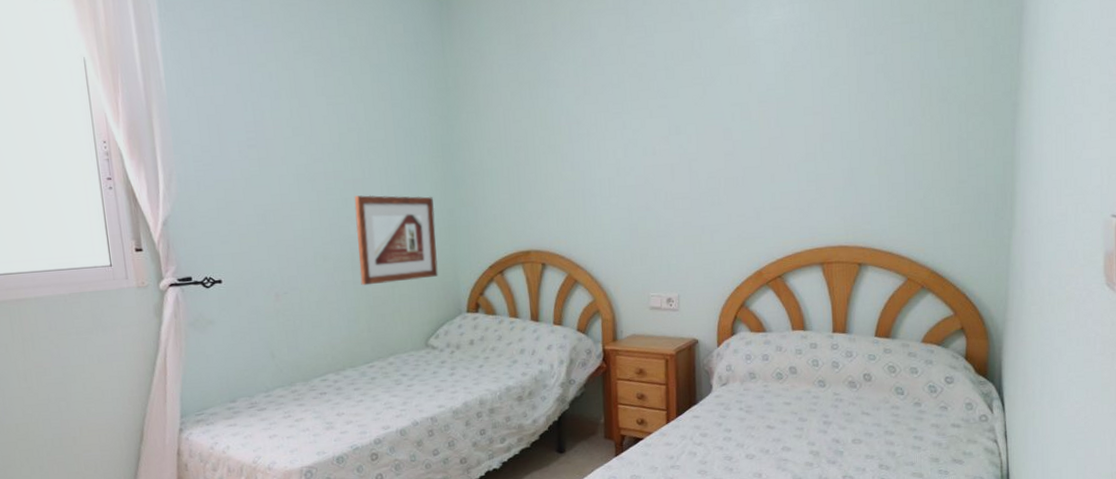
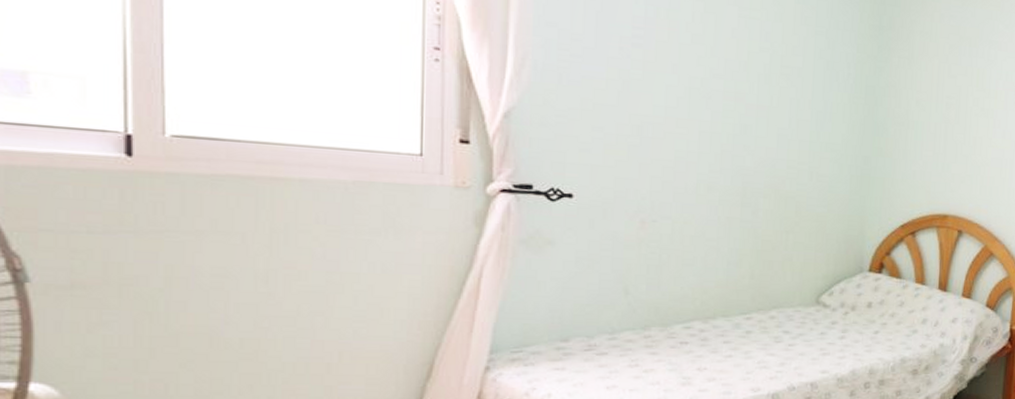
picture frame: present [354,195,438,286] -> none [749,124,849,228]

